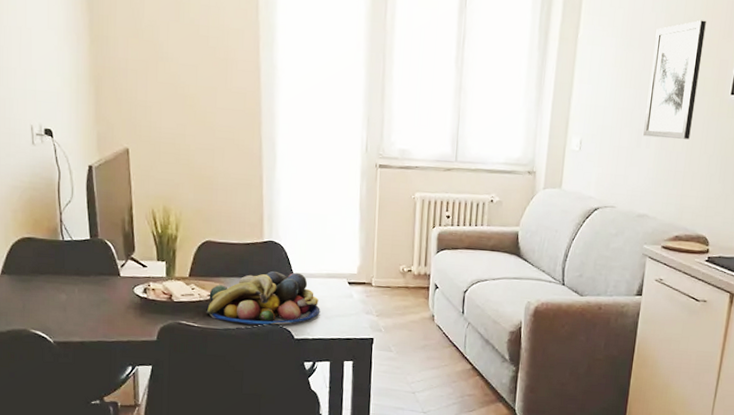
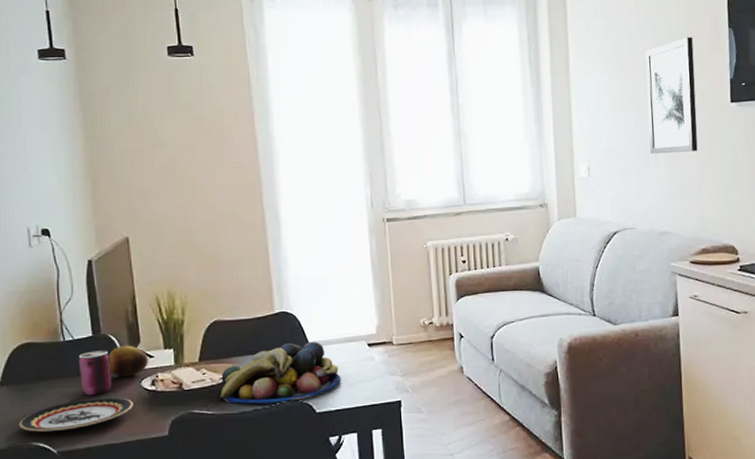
plate: none [19,297,126,323] -> present [19,397,134,432]
can: none [76,253,107,295] -> present [78,350,112,396]
fruit: none [104,252,143,282] -> present [108,345,149,377]

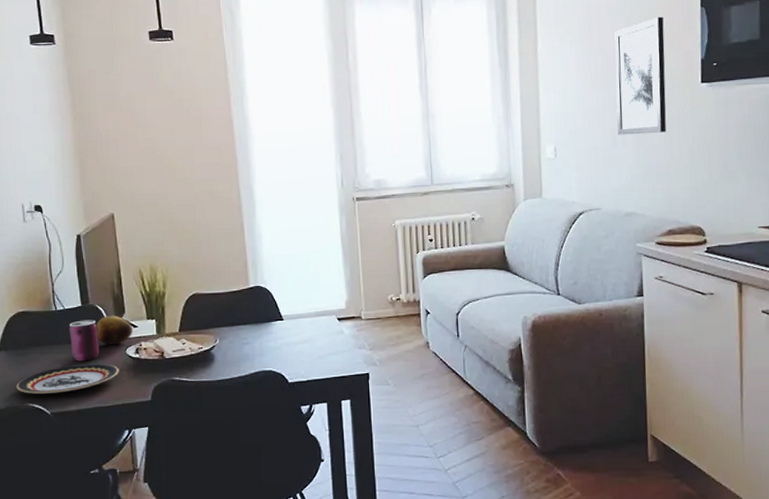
fruit bowl: present [219,341,341,404] -> none [198,314,312,373]

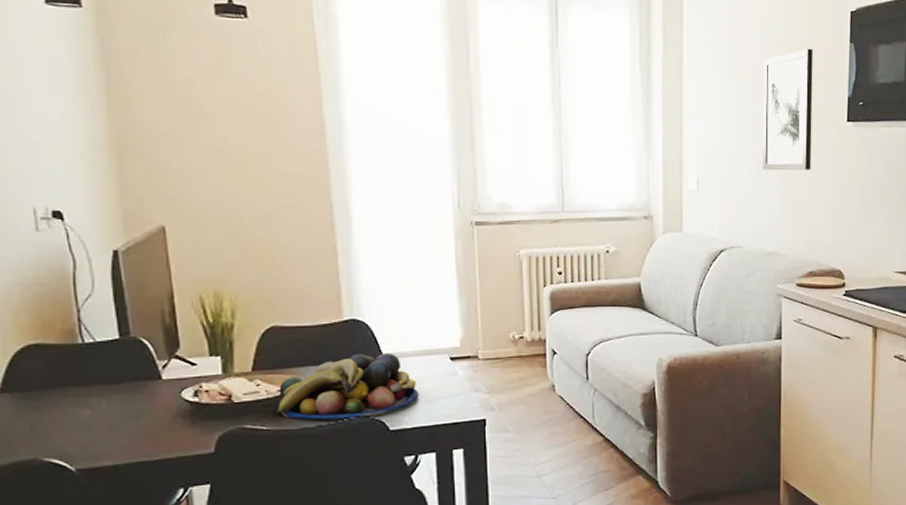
plate: present [16,363,119,394] -> none [26,408,172,447]
can: present [69,319,100,361] -> none [101,355,145,406]
fruit: present [96,315,133,345] -> none [139,350,191,386]
fruit bowl: none [198,314,312,373] -> present [276,352,419,420]

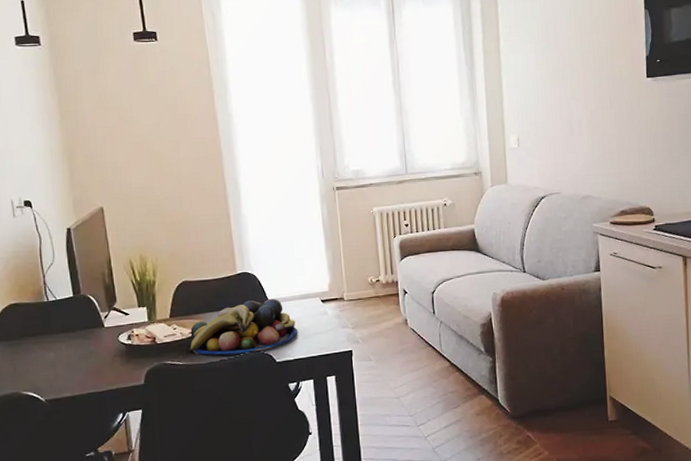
wall art: present [762,48,813,171] -> none [569,18,617,126]

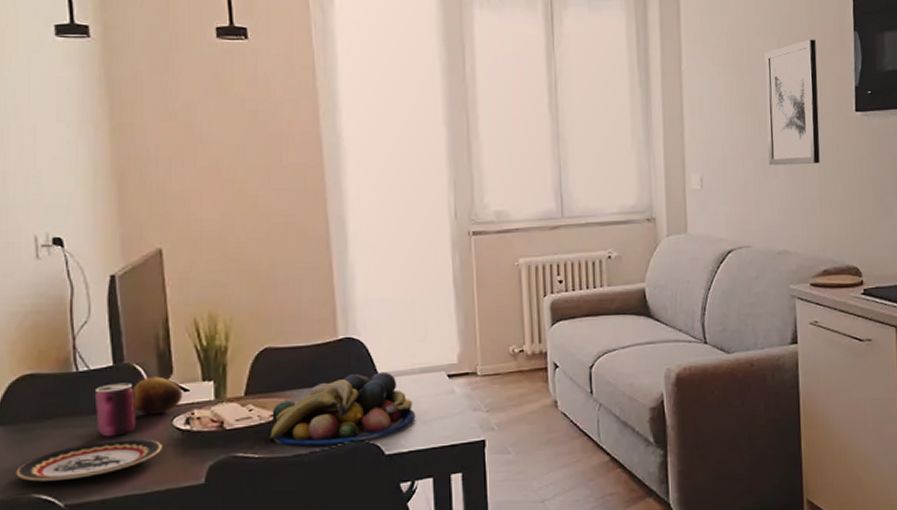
plate: none [10,350,112,383] -> present [16,438,162,482]
can: none [61,309,93,350] -> present [94,382,137,437]
fruit: none [88,304,125,333] -> present [132,376,184,415]
wall art: none [569,18,617,126] -> present [765,39,820,166]

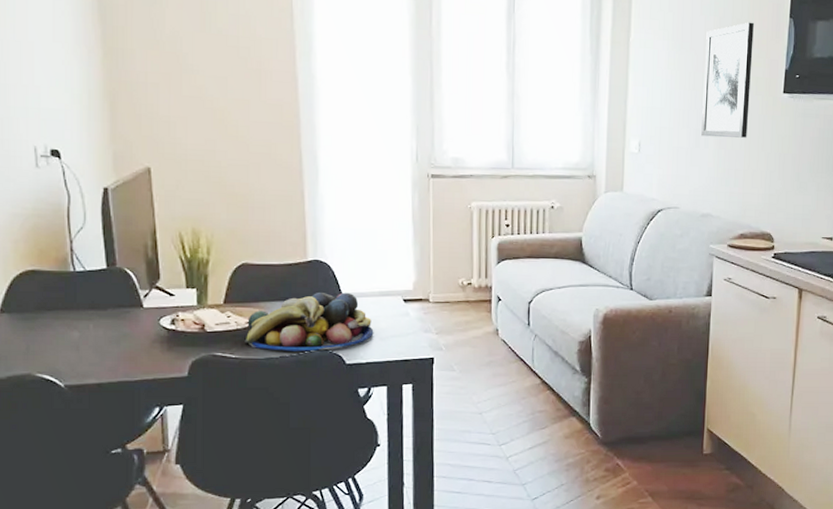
plate: present [16,438,162,482] -> none [21,333,151,364]
can: present [94,382,137,437] -> none [90,284,128,330]
fruit: present [132,376,184,415] -> none [123,281,169,314]

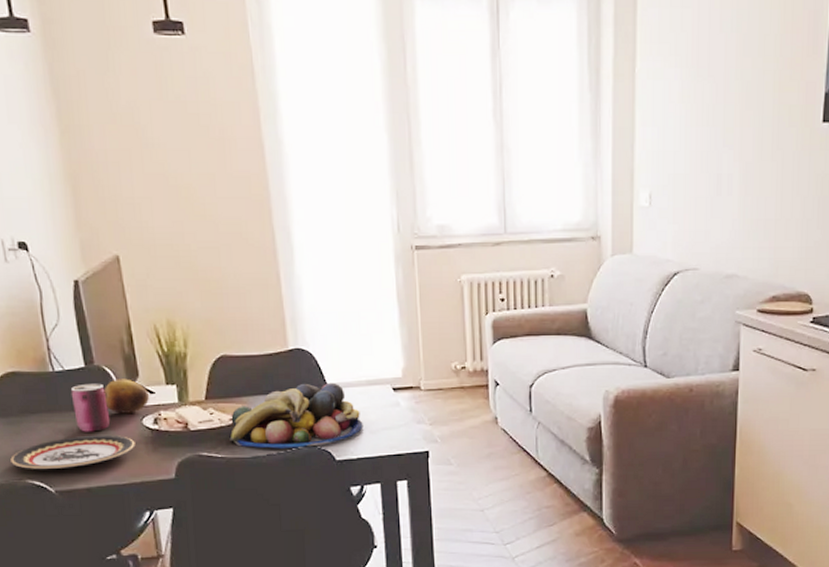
plate: none [21,333,151,364] -> present [10,434,135,469]
can: none [90,284,128,330] -> present [70,383,111,432]
fruit: none [123,281,169,314] -> present [104,379,150,414]
wall art: present [701,22,754,138] -> none [723,36,786,182]

